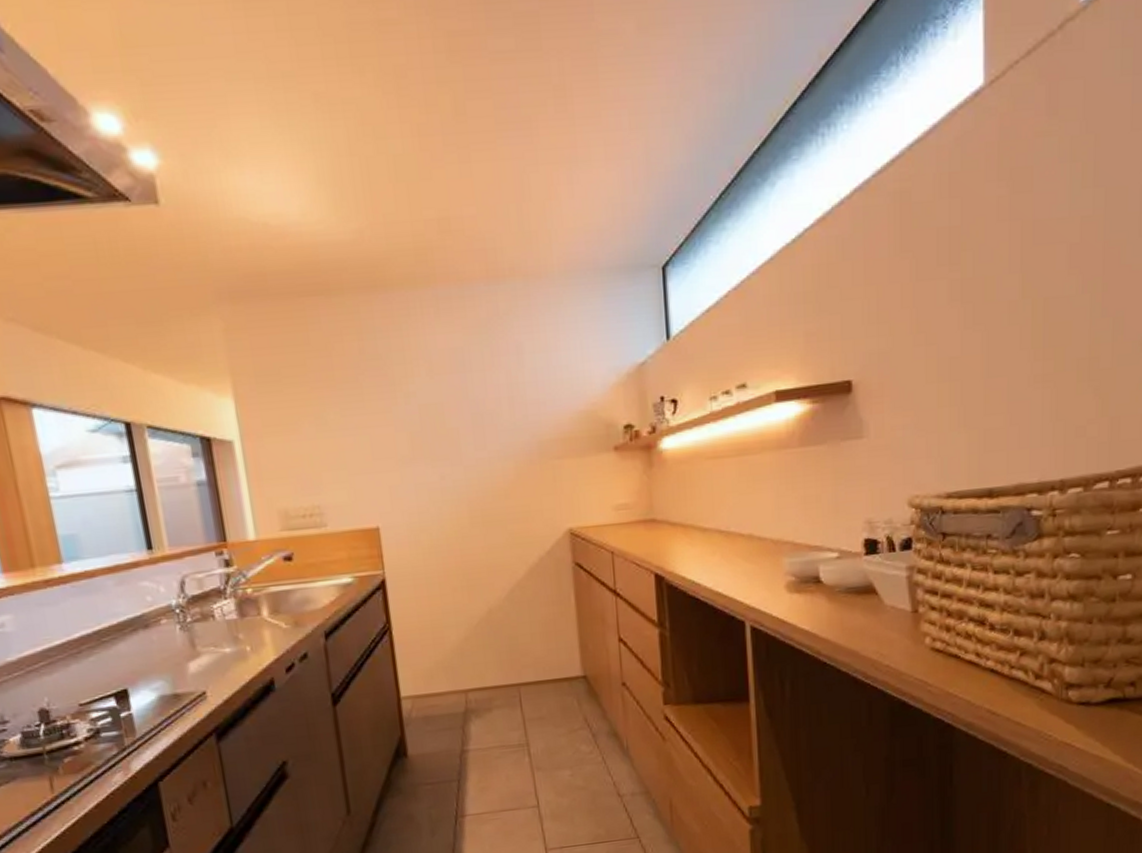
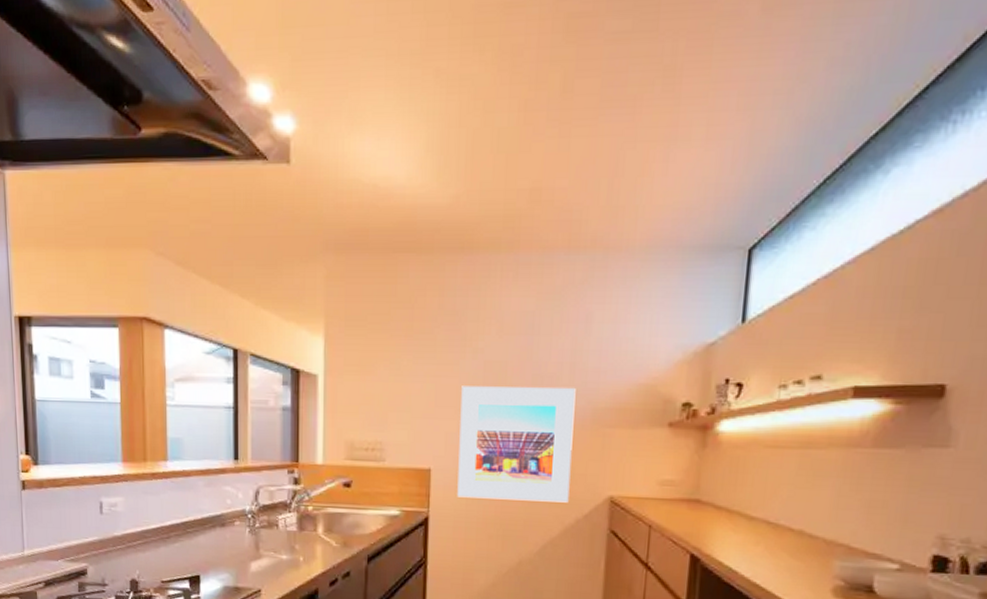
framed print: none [398,422,529,553] -> present [457,386,576,503]

